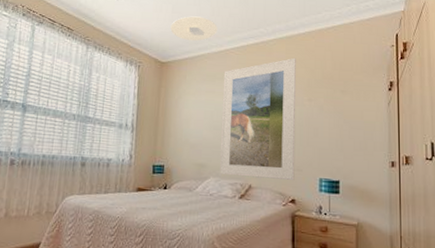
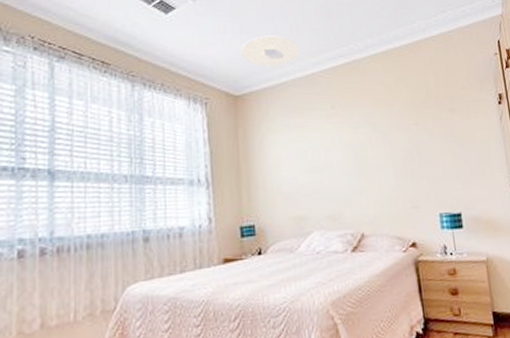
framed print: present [220,57,296,180] -> none [313,76,412,227]

